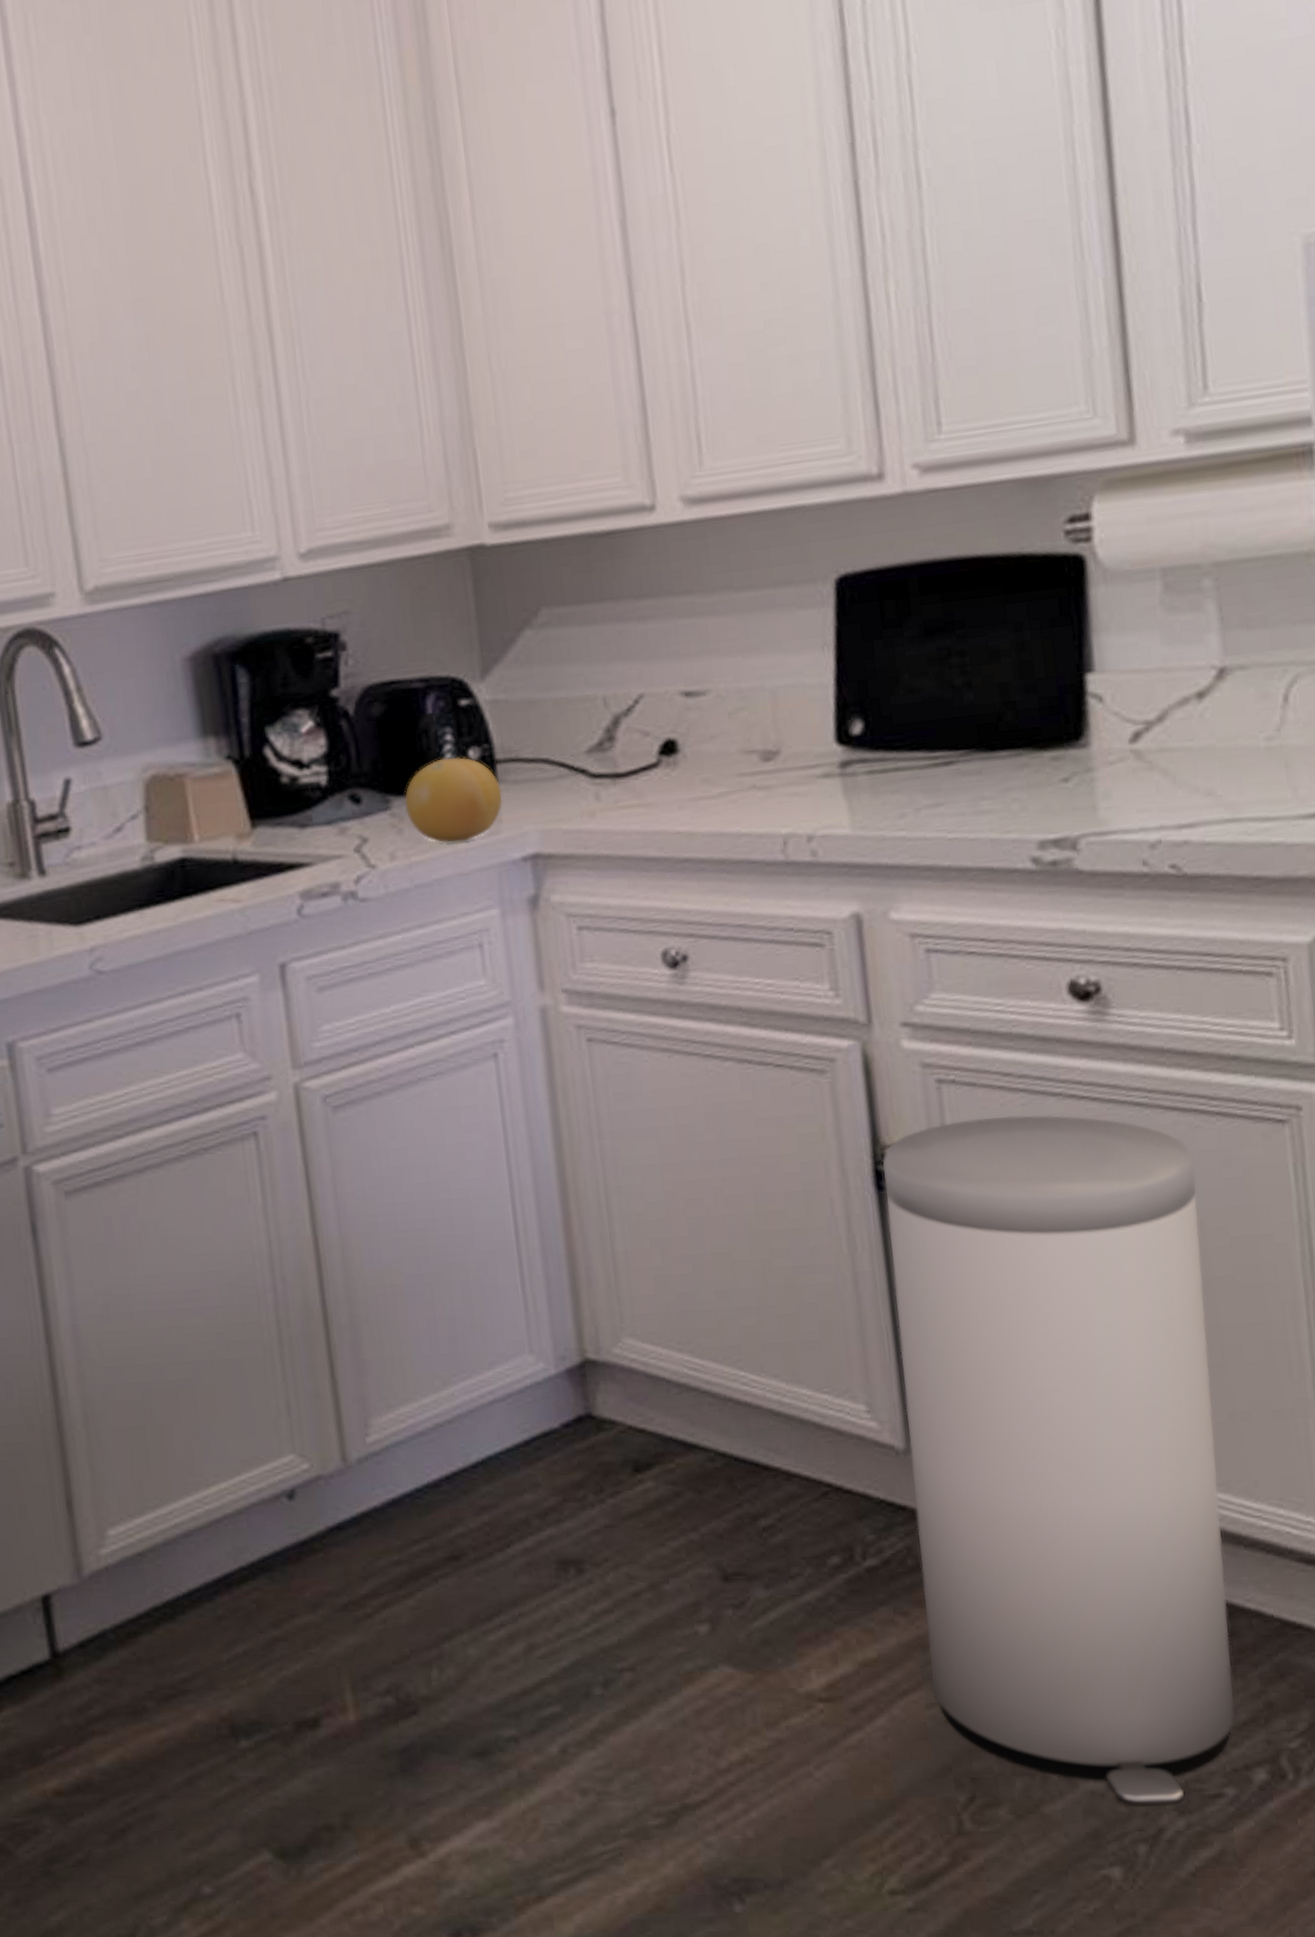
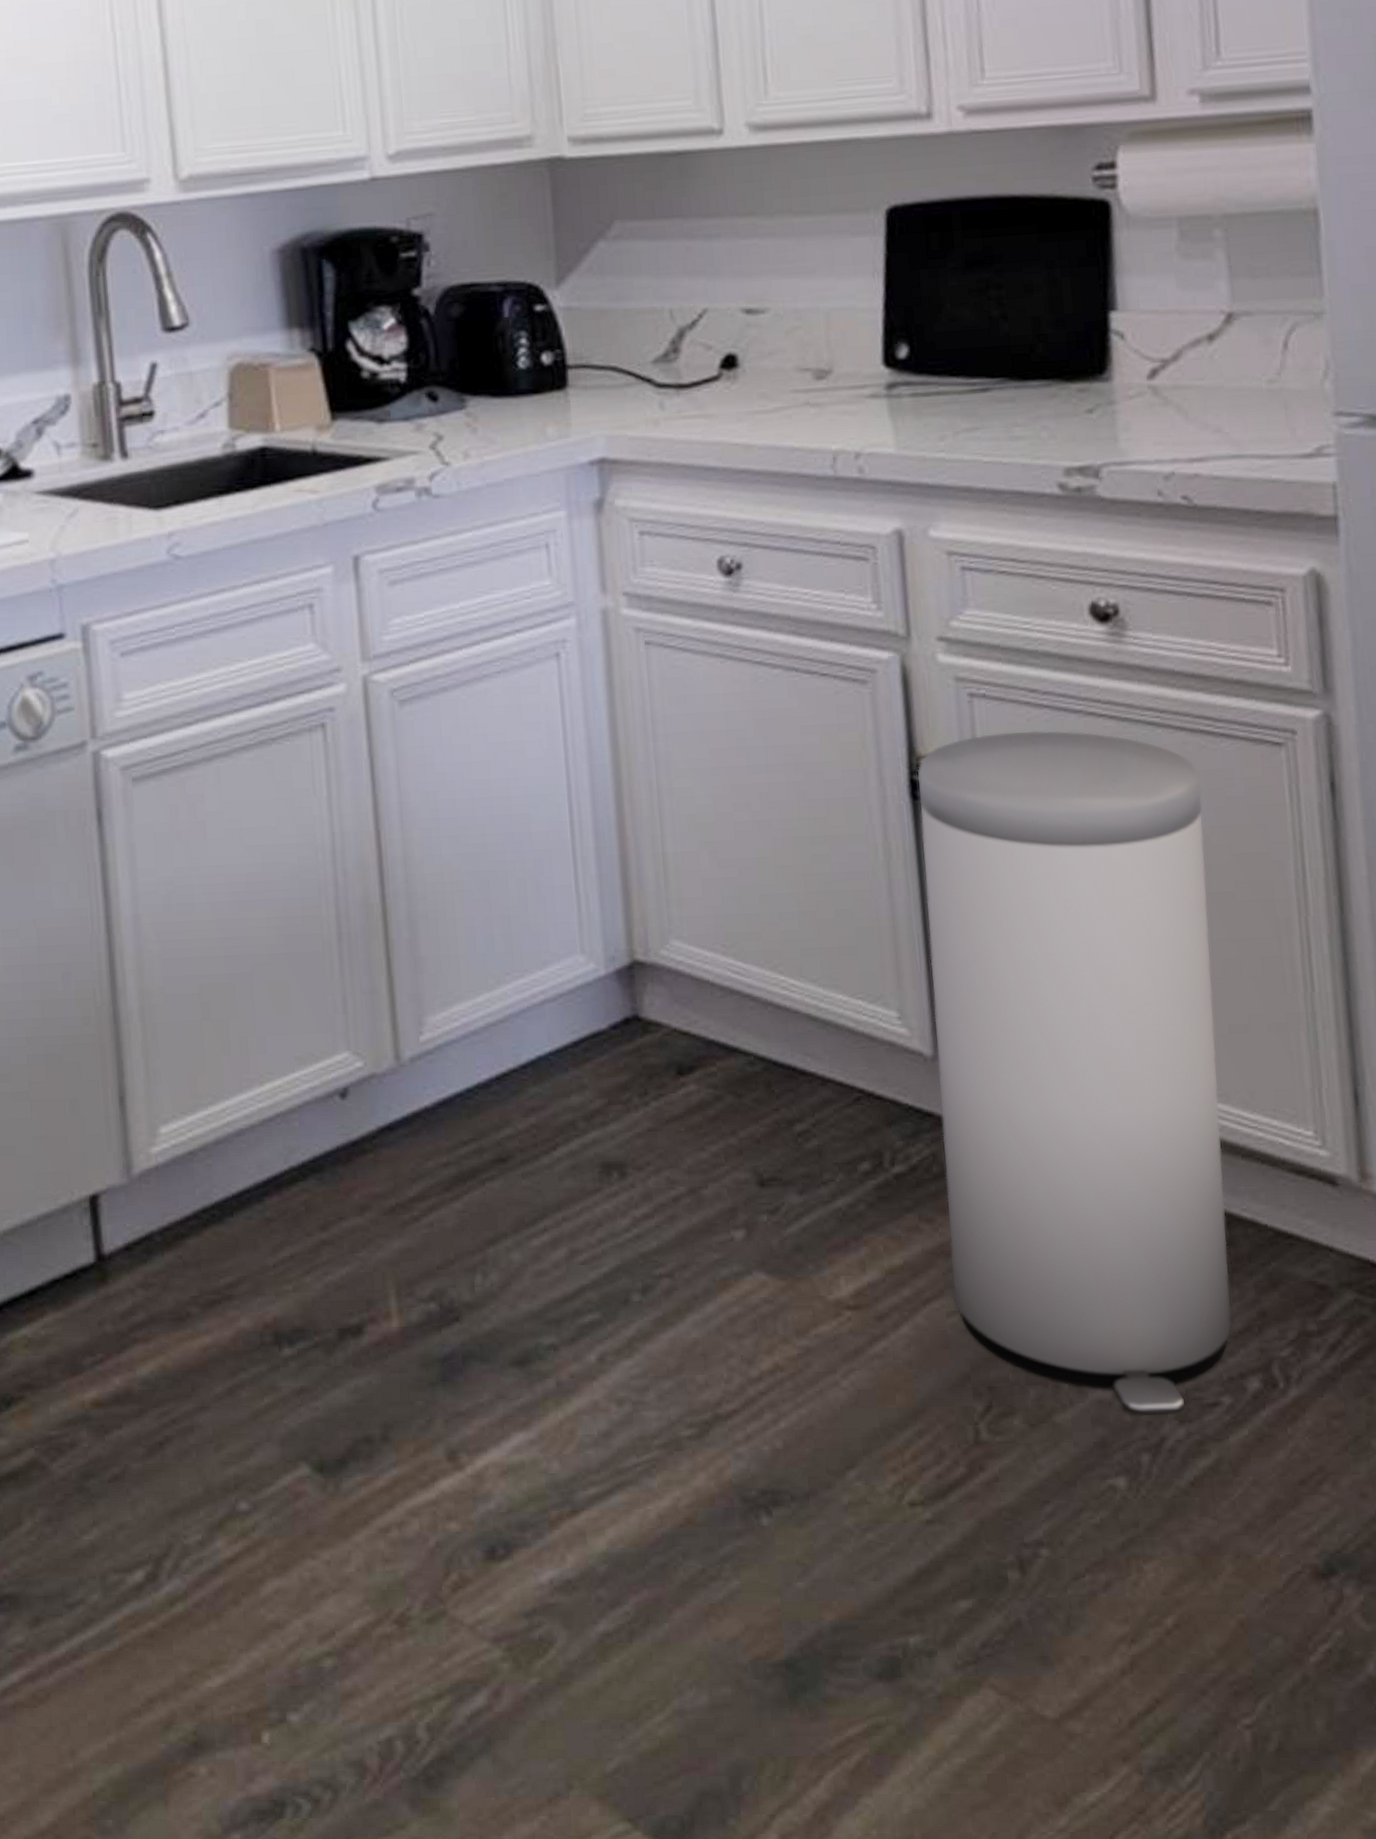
fruit: present [404,757,503,843] -> none [479,360,573,444]

